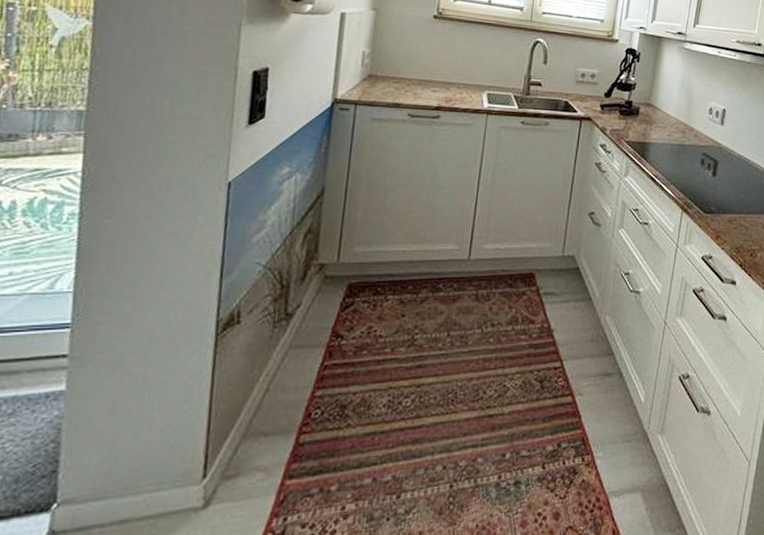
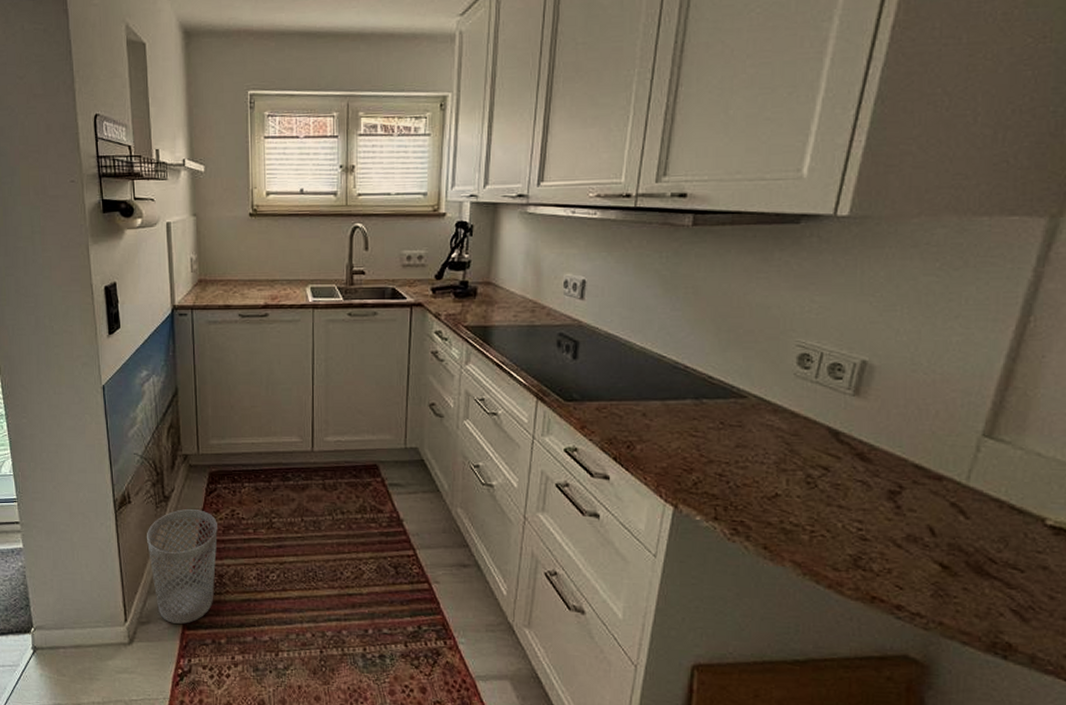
wastebasket: none [252,328,349,473] -> present [146,509,218,624]

